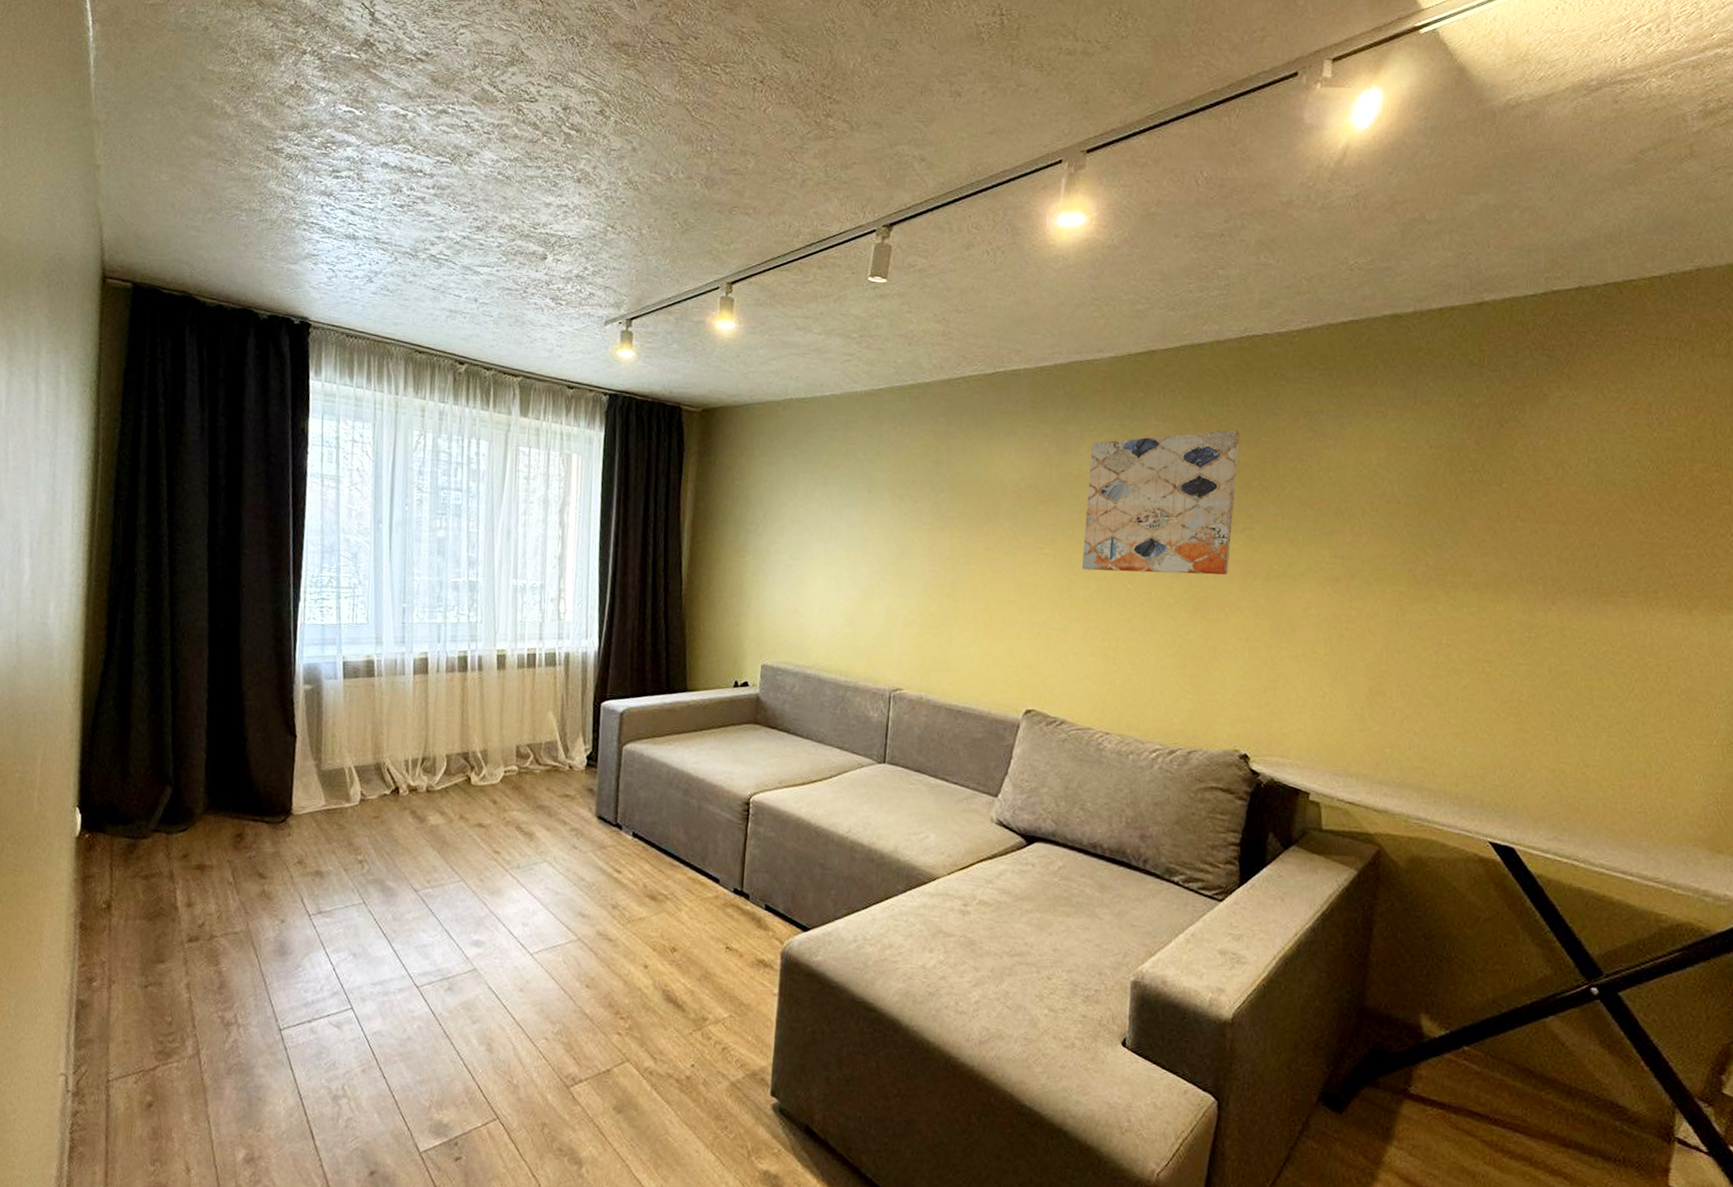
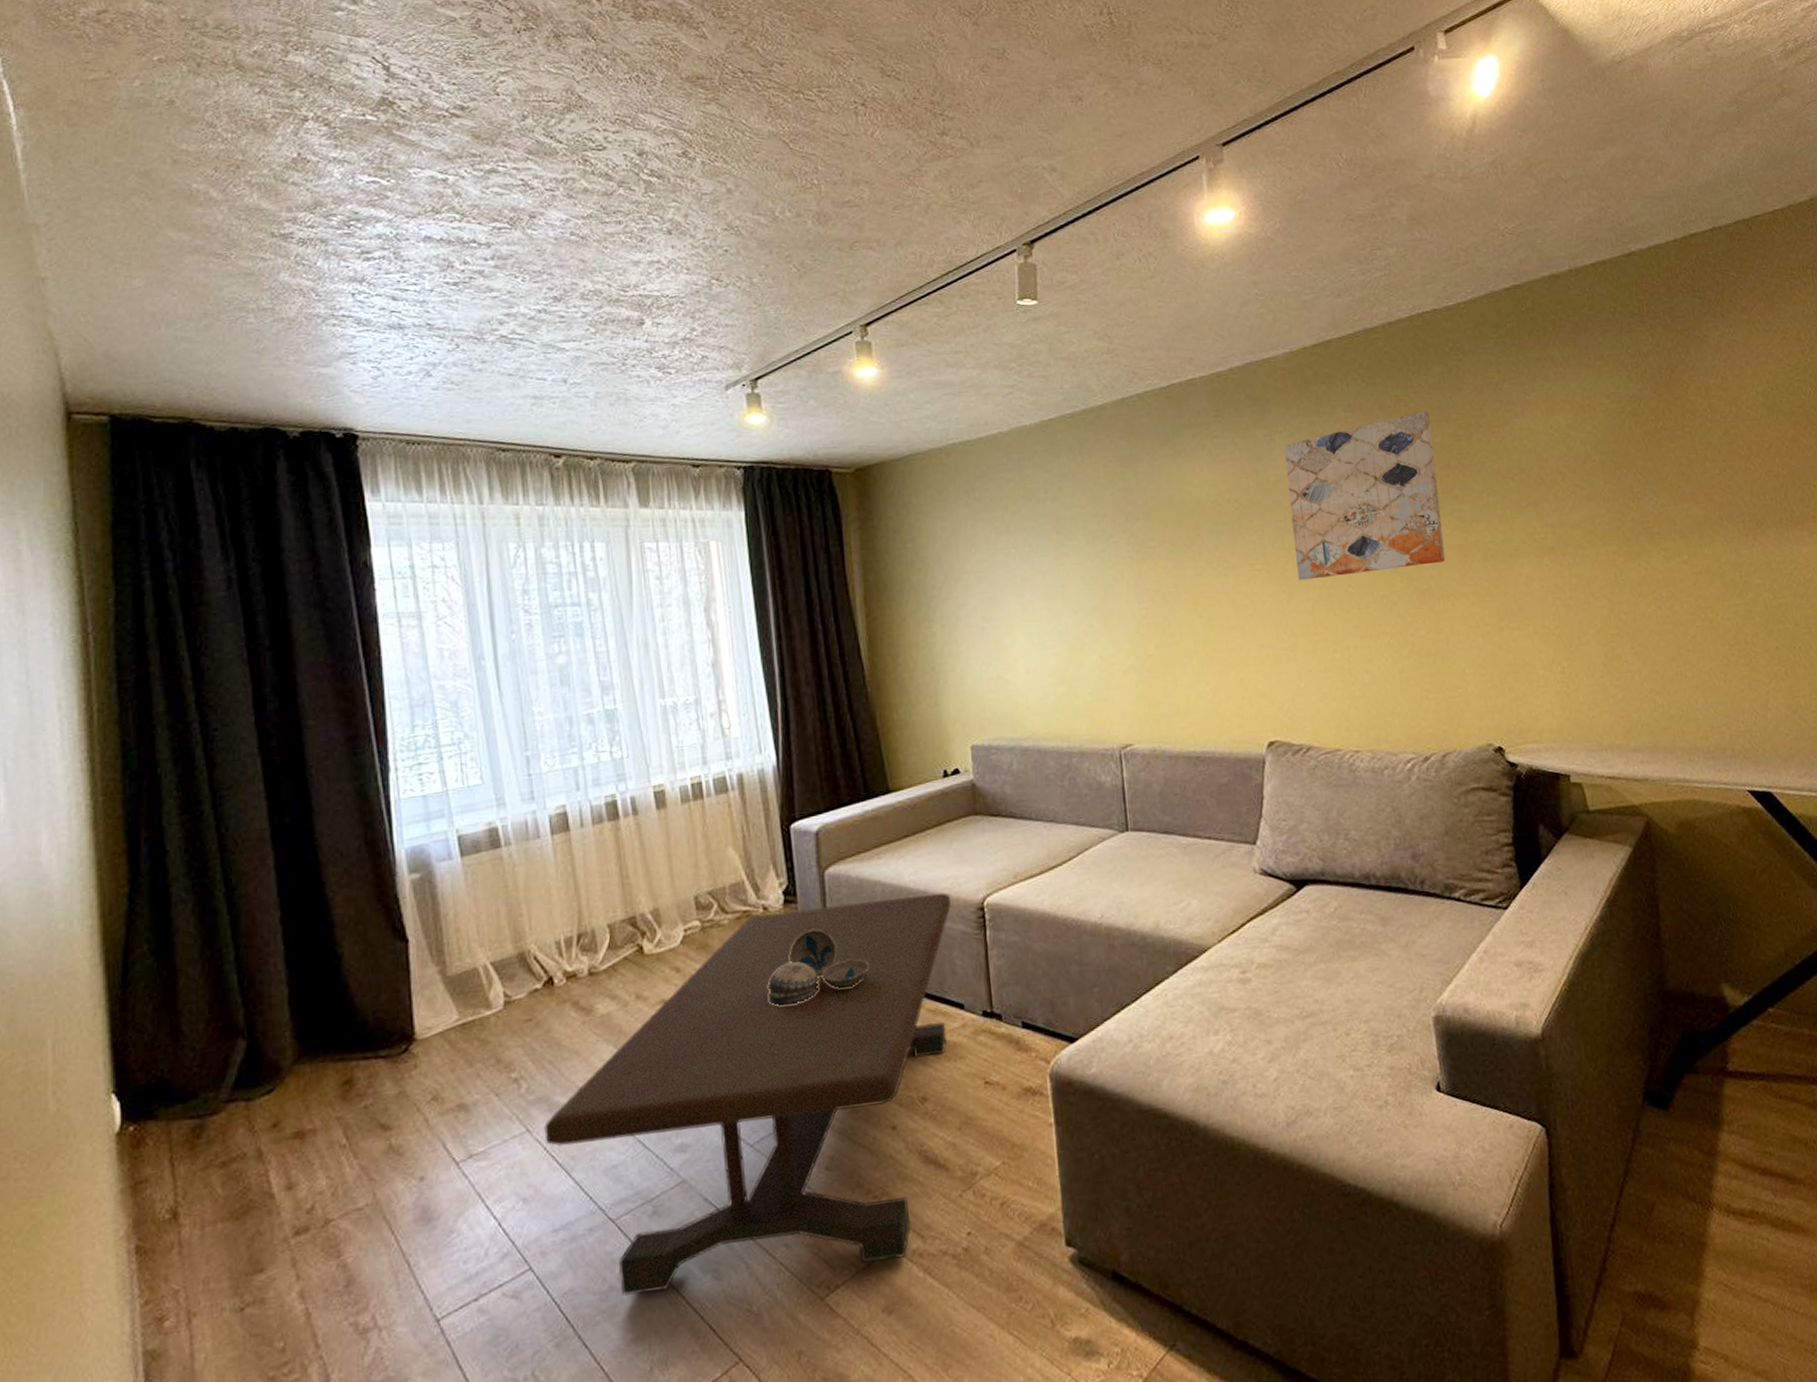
coffee table: none [376,770,723,1071] -> present [544,892,951,1296]
decorative bowl: none [563,792,648,850] -> present [768,929,870,1006]

